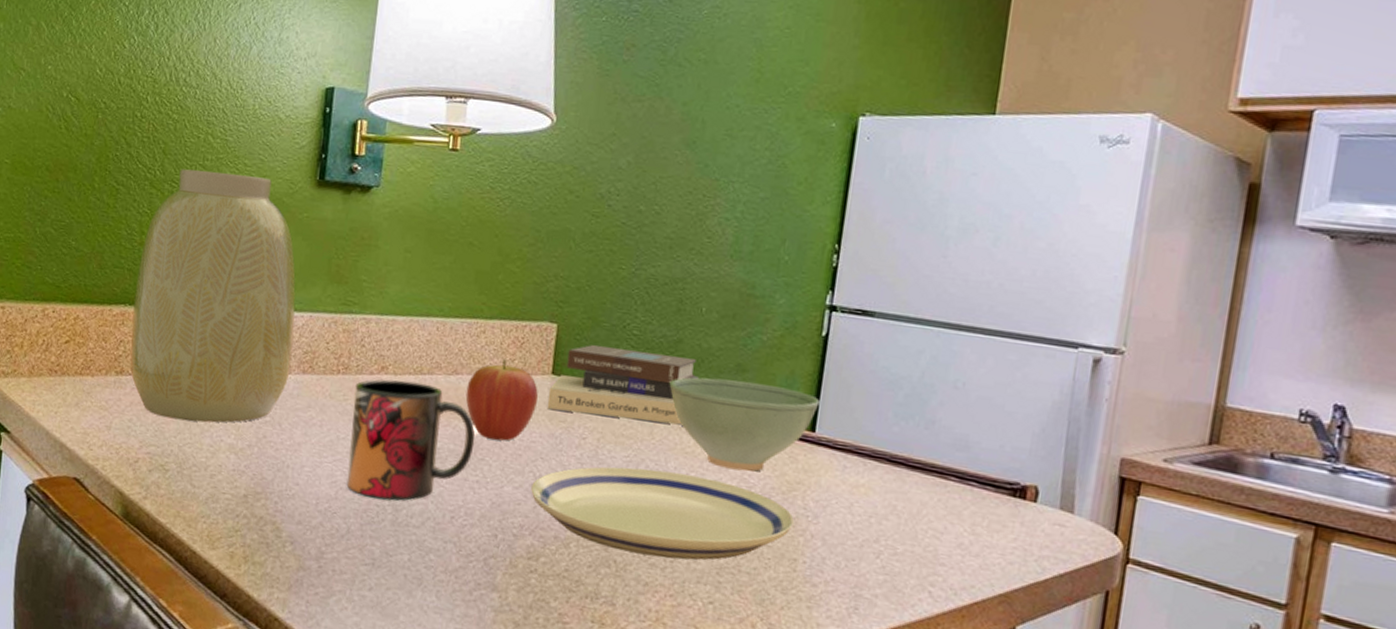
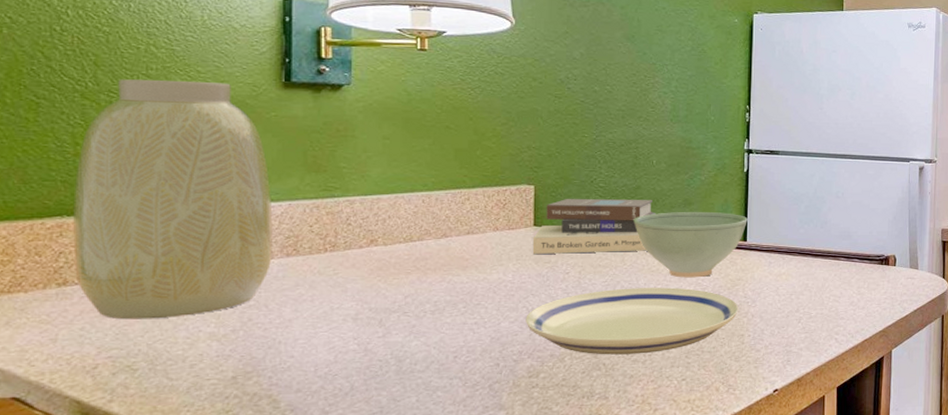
mug: present [346,379,475,500] -> none [344,249,470,355]
fruit: present [465,359,538,441] -> none [457,219,523,286]

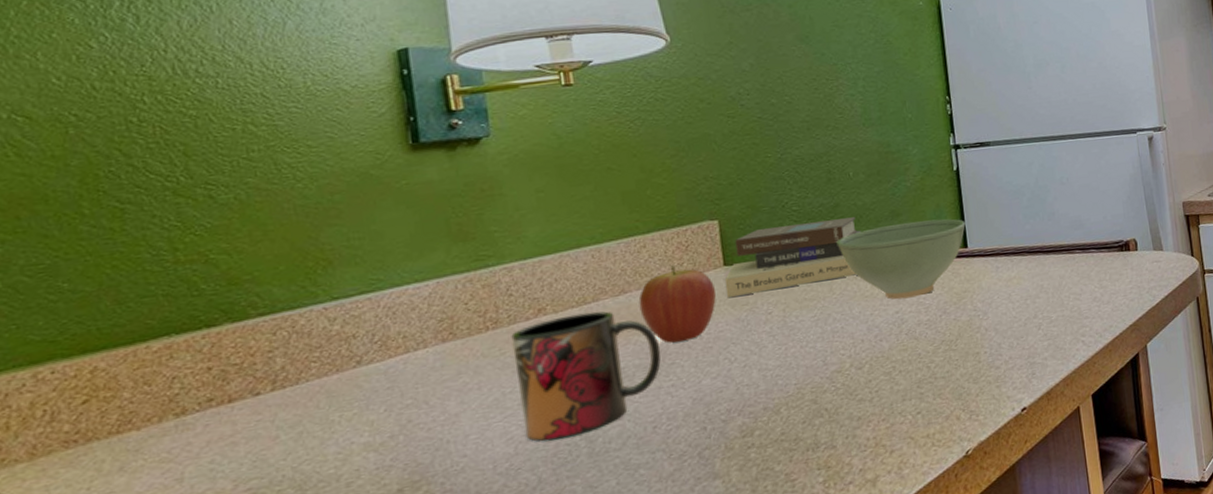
vase: present [73,79,273,320] -> none [179,154,426,445]
mug: none [344,249,470,355] -> present [511,311,661,441]
fruit: none [457,219,523,286] -> present [638,265,716,343]
plate: present [526,287,738,355] -> none [729,309,969,401]

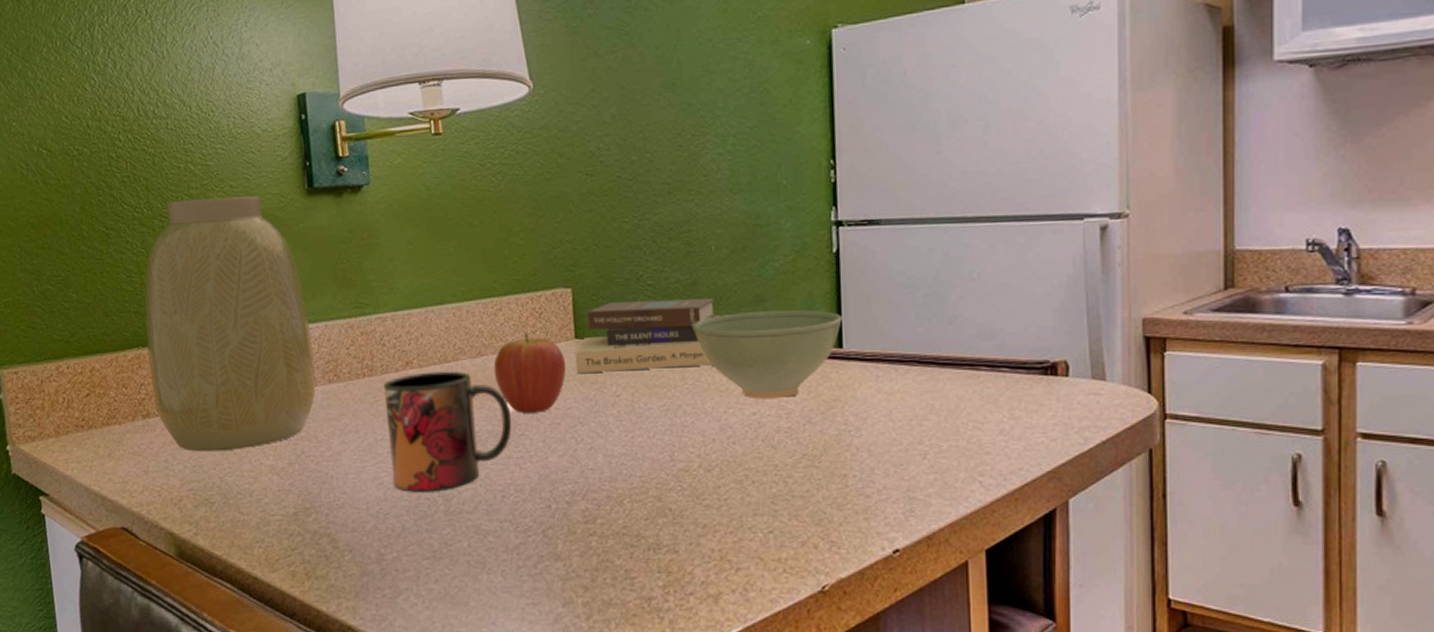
vase: none [179,154,426,445] -> present [144,196,316,452]

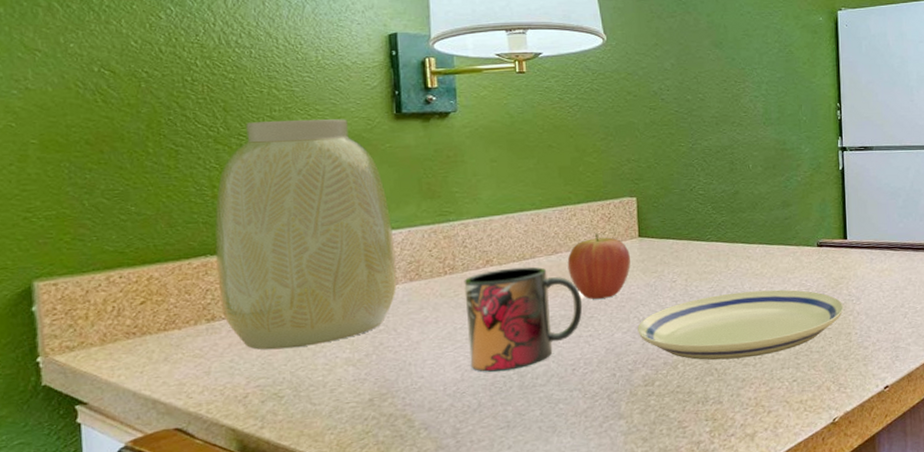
books: present [575,298,720,373] -> none [638,204,756,264]
plate: none [575,412,837,498] -> present [637,289,844,360]
bowl: present [692,310,842,400] -> none [734,212,846,280]

